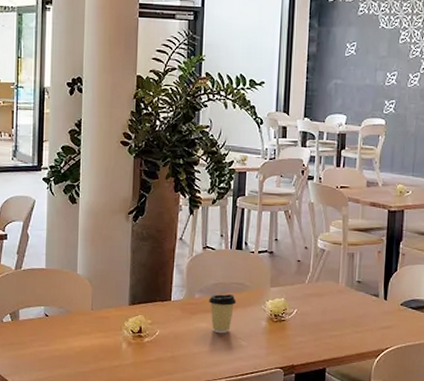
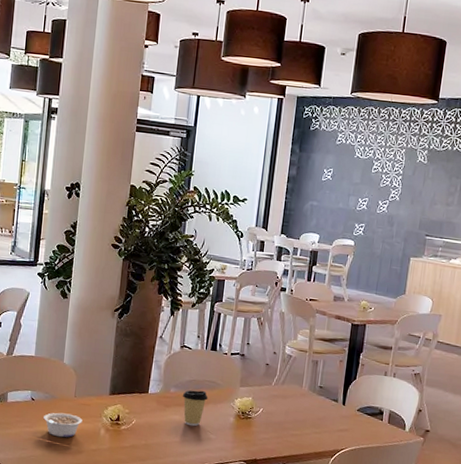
legume: none [59,328,102,355] -> present [43,412,82,438]

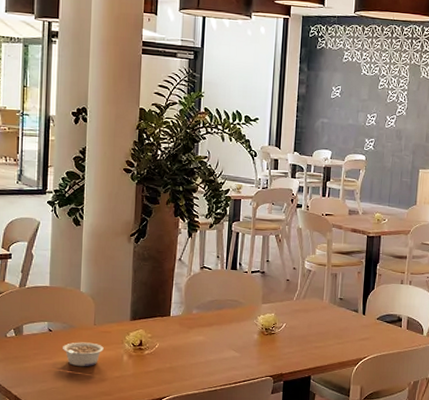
coffee cup: present [182,390,208,427] -> none [204,310,231,346]

